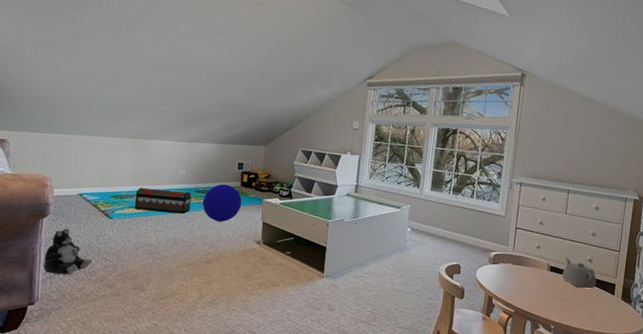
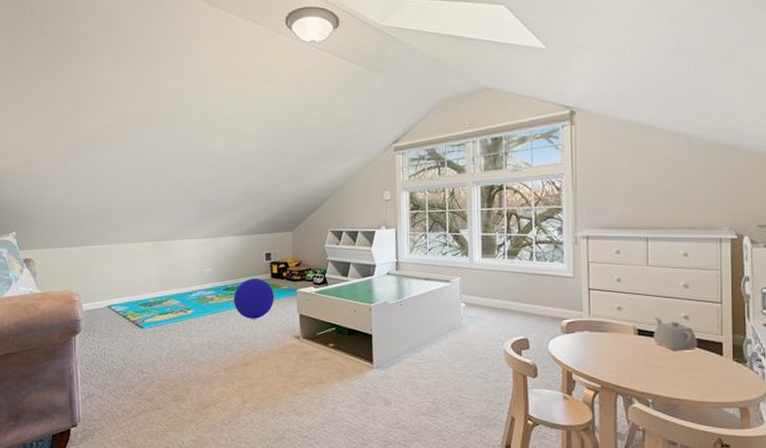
plush toy: present [43,229,93,275] -> none [81,344,129,392]
toy chest: present [134,187,192,214] -> none [163,291,222,316]

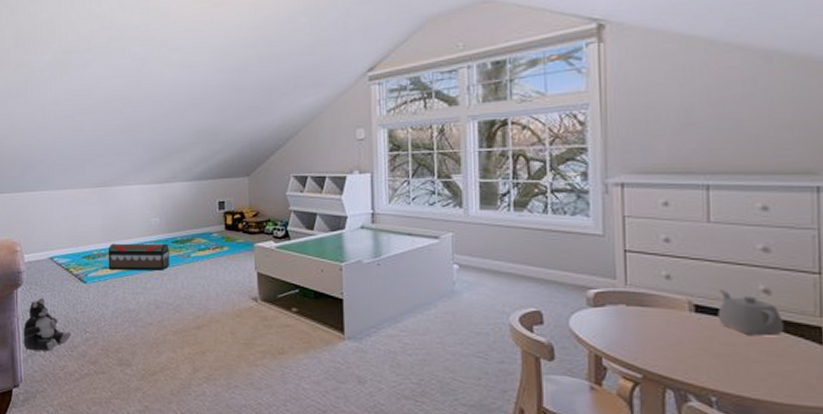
plush toy: none [81,344,129,392] -> present [23,298,72,352]
toy chest: none [163,291,222,316] -> present [108,243,170,270]
ball: present [233,278,275,319] -> none [182,229,229,276]

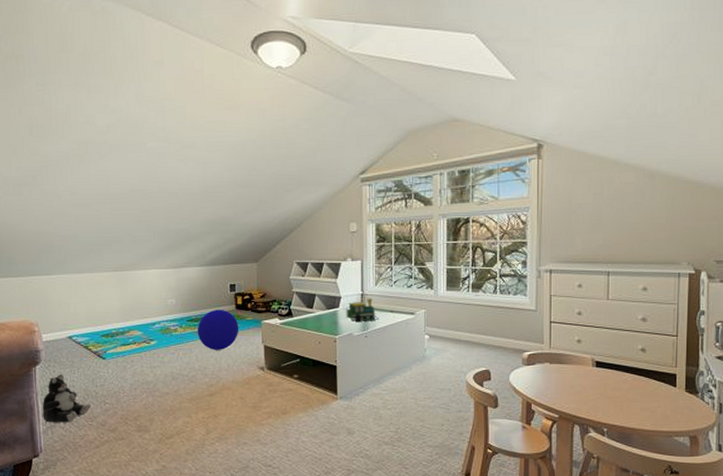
toy chest: present [108,243,170,270] -> none [126,322,185,346]
ball: none [182,229,229,276] -> present [197,309,239,350]
toy train: none [353,218,393,248] -> present [346,298,378,323]
teapot: present [717,288,784,337] -> none [610,349,652,383]

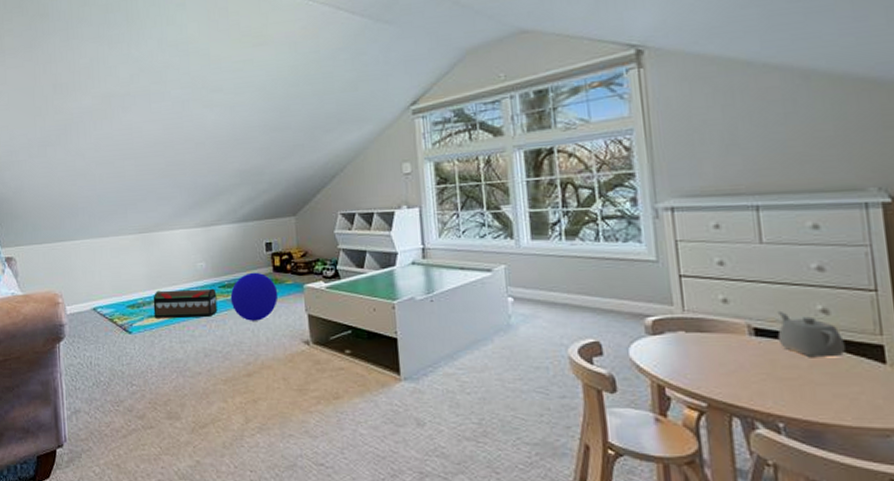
plush toy: present [42,375,92,423] -> none [66,352,118,408]
toy chest: none [126,322,185,346] -> present [153,288,218,318]
toy train: present [346,298,378,323] -> none [404,253,445,284]
teapot: none [610,349,652,383] -> present [777,310,846,358]

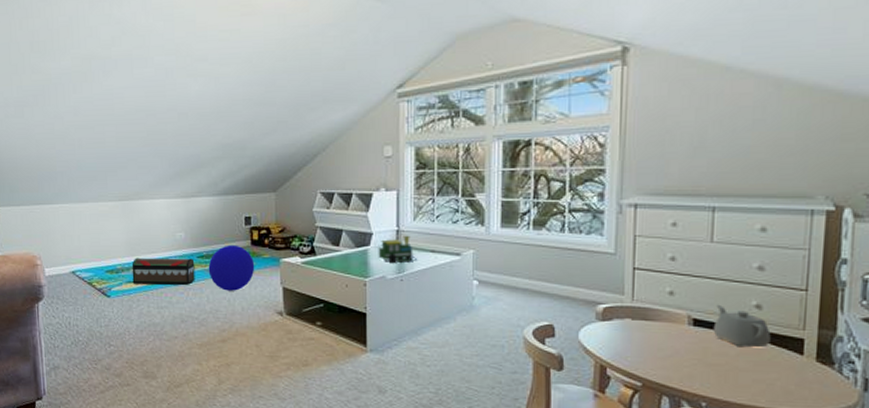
toy train: none [404,253,445,284] -> present [378,235,416,264]

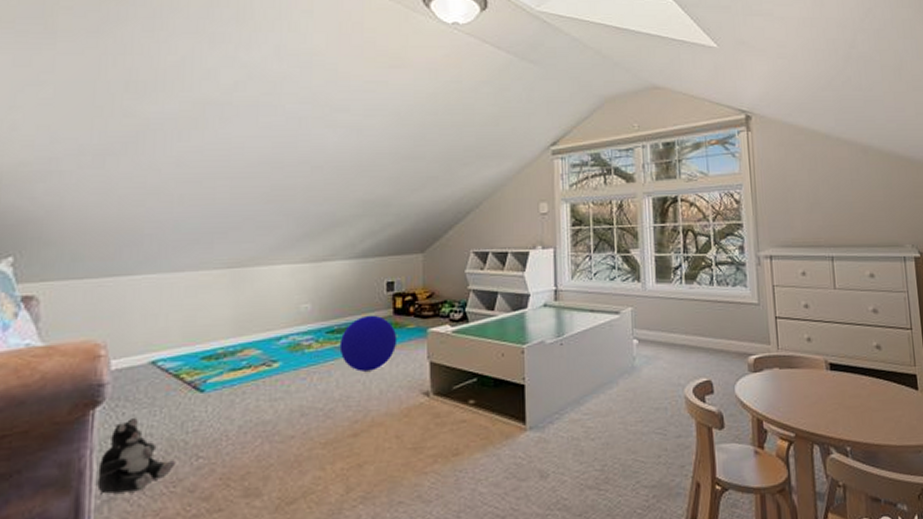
plush toy: none [45,312,96,365] -> present [97,418,176,494]
toy chest: present [131,257,195,285] -> none [237,334,323,372]
toy train: present [378,235,416,264] -> none [536,295,576,327]
teapot: present [713,304,771,348] -> none [846,347,892,387]

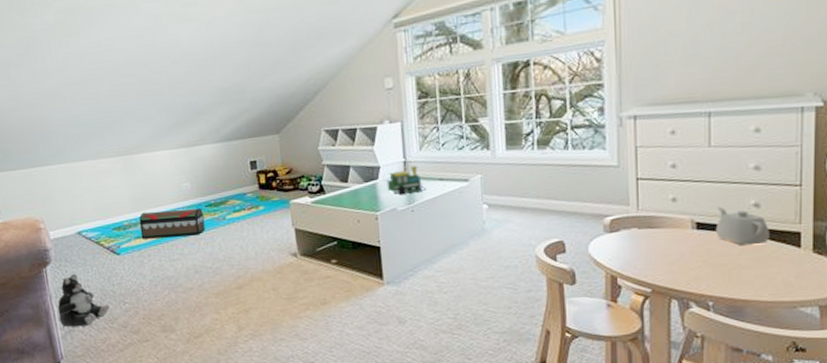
toy chest: none [237,334,323,372] -> present [139,207,206,239]
ball: present [339,315,398,372] -> none [217,190,265,237]
toy train: none [536,295,576,327] -> present [386,165,425,195]
teapot: none [846,347,892,387] -> present [715,206,770,245]

